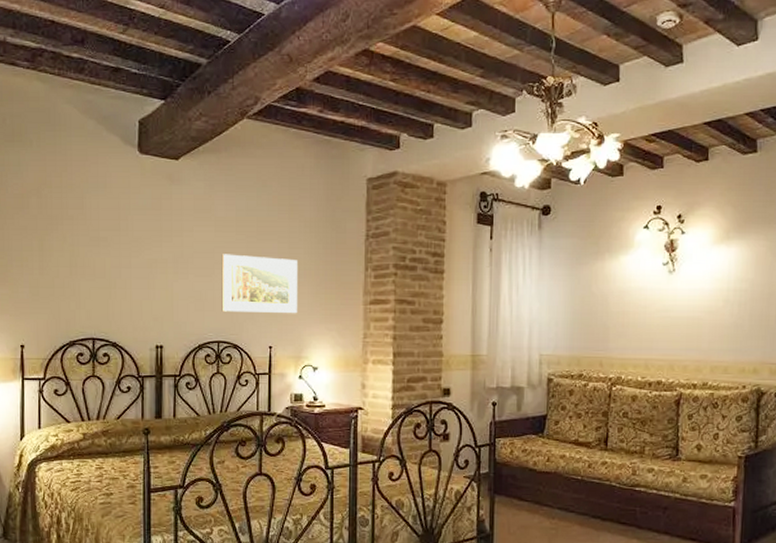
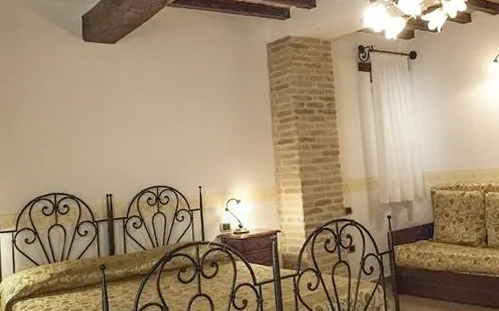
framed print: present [221,254,297,314] -> none [154,113,220,162]

